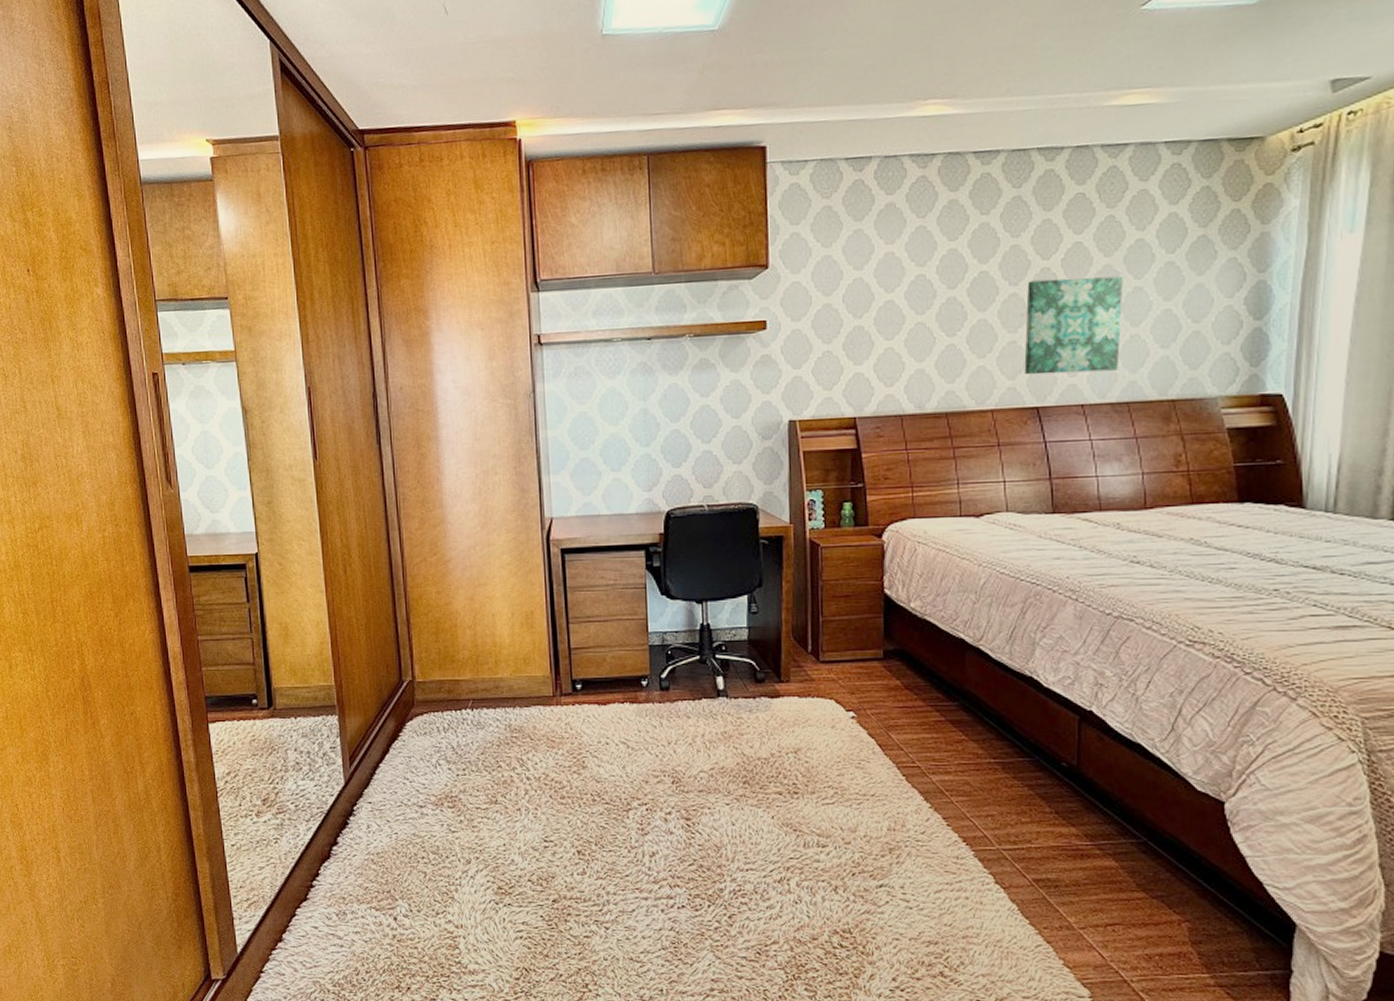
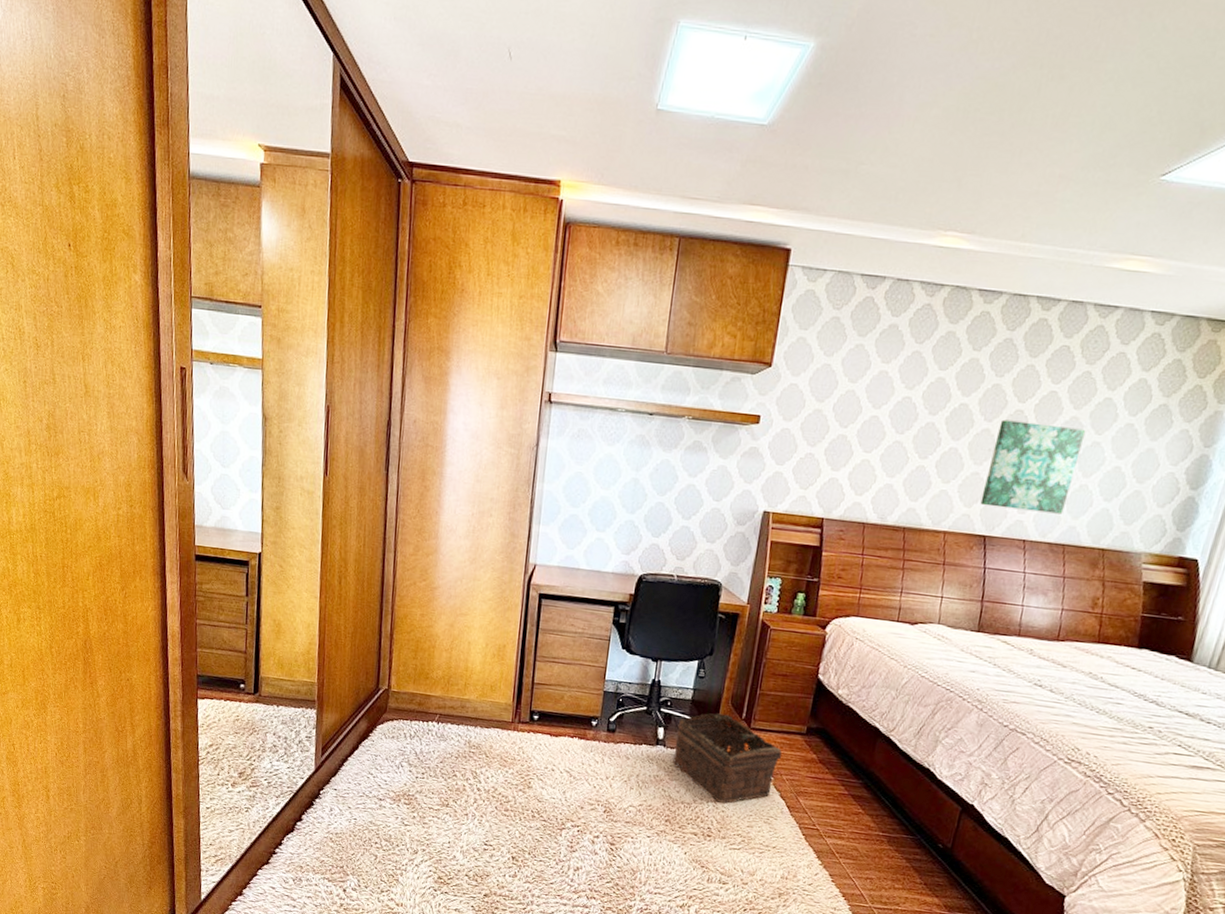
basket: none [737,650,860,752] -> present [672,713,782,804]

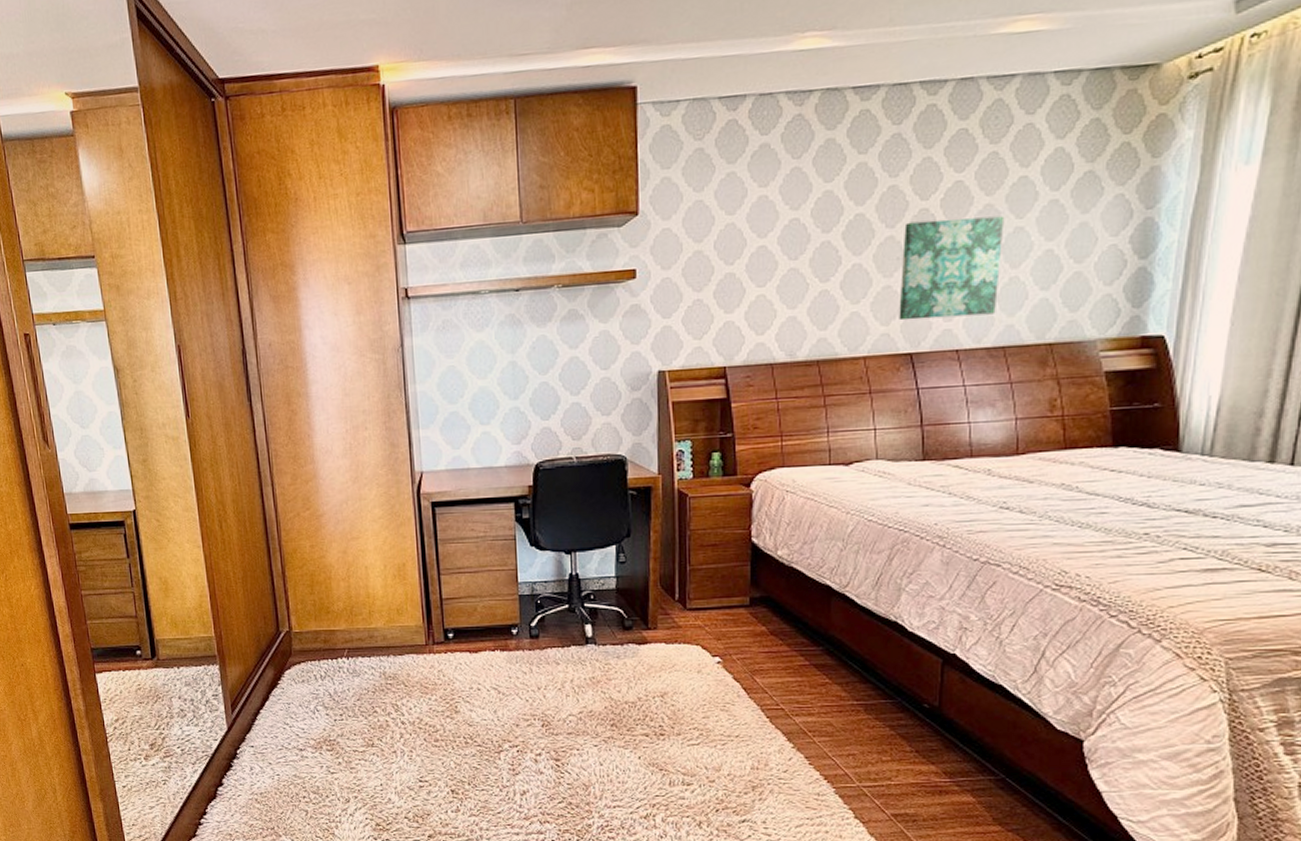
basket: present [672,713,782,804] -> none [606,598,726,696]

